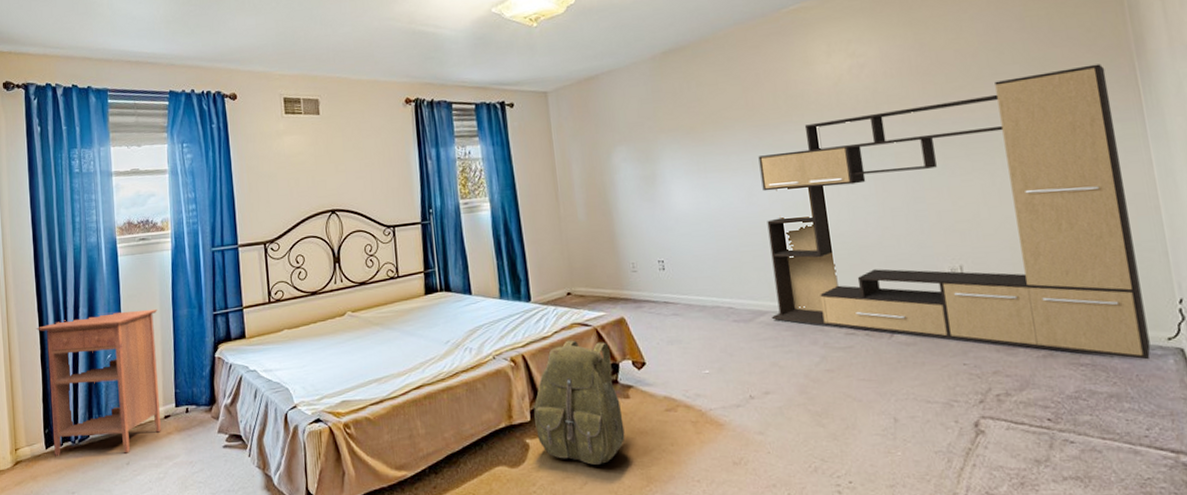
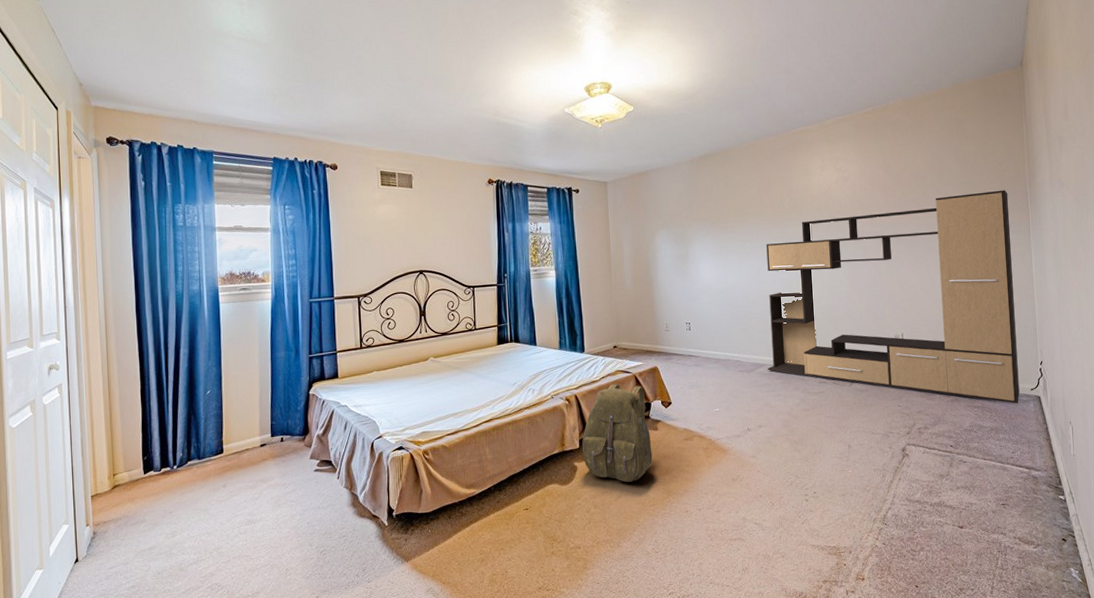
nightstand: present [36,310,161,457] -> none [136,352,257,481]

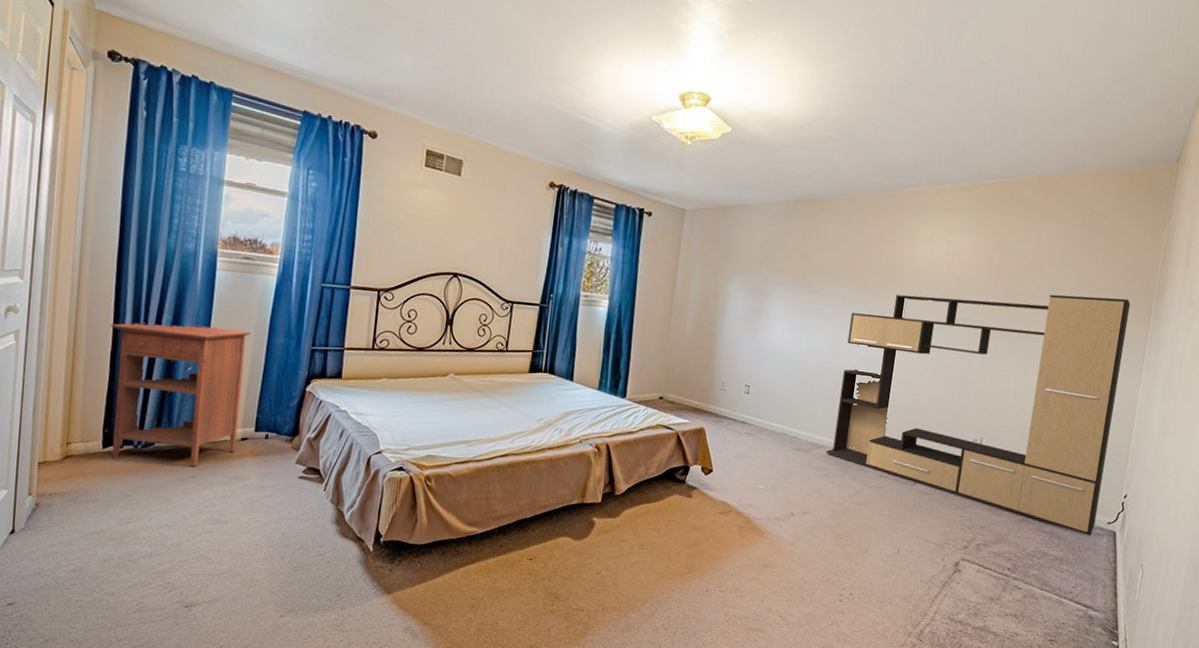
nightstand: none [136,352,257,481] -> present [109,322,251,467]
backpack: present [582,384,653,482] -> none [604,438,685,549]

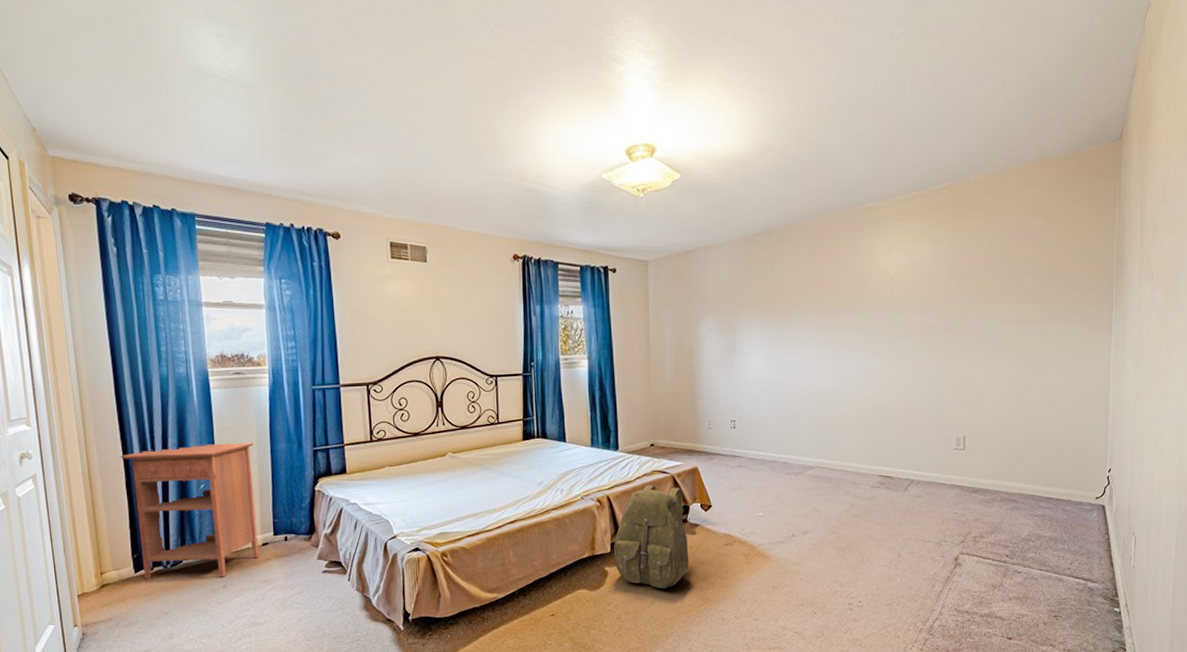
backpack: none [604,438,685,549] -> present [614,485,689,588]
media console: present [826,294,1131,536] -> none [817,280,1092,513]

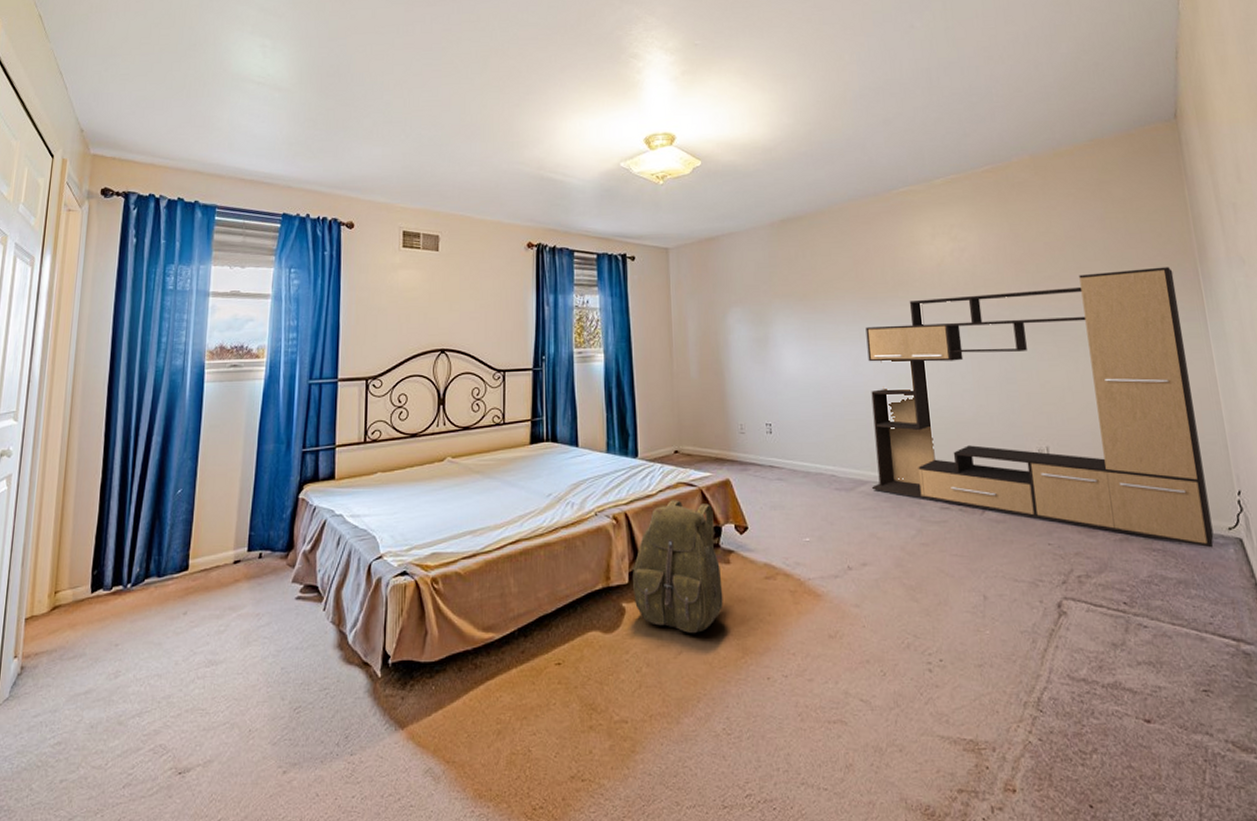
nightstand: present [119,443,259,581] -> none [99,443,241,603]
media console: none [817,280,1092,513] -> present [865,267,1214,548]

